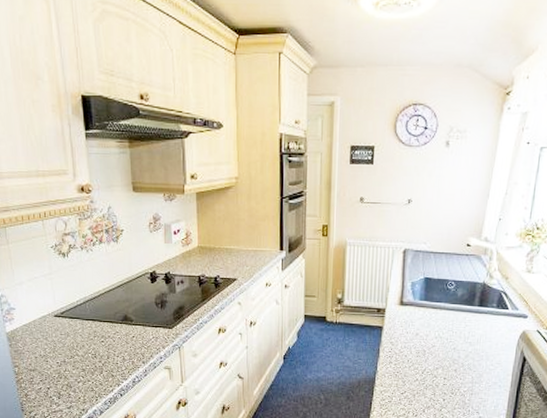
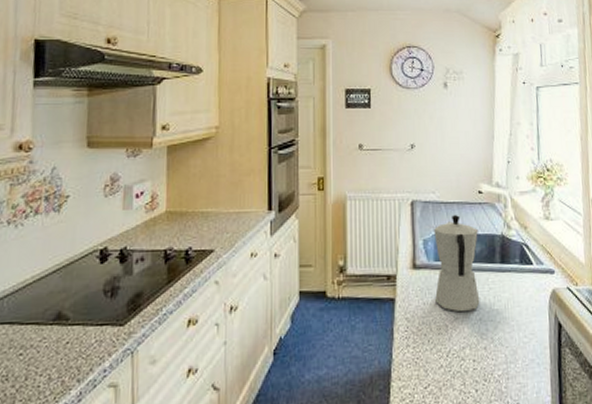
moka pot: none [417,264,462,342] -> present [434,215,480,313]

